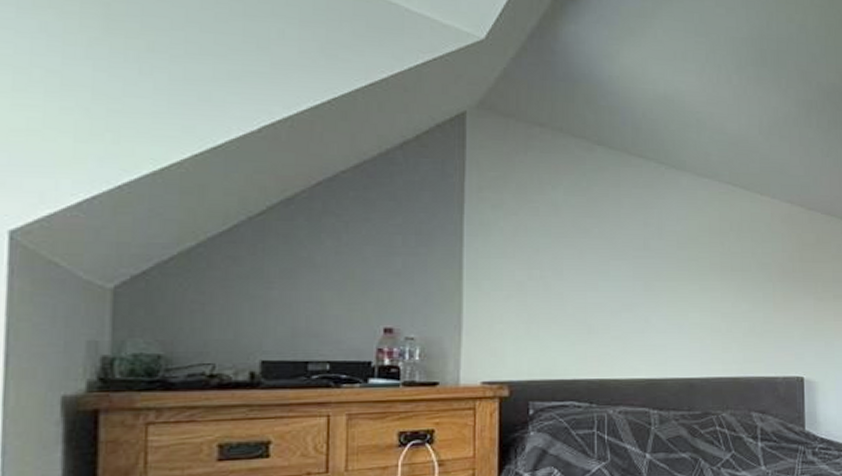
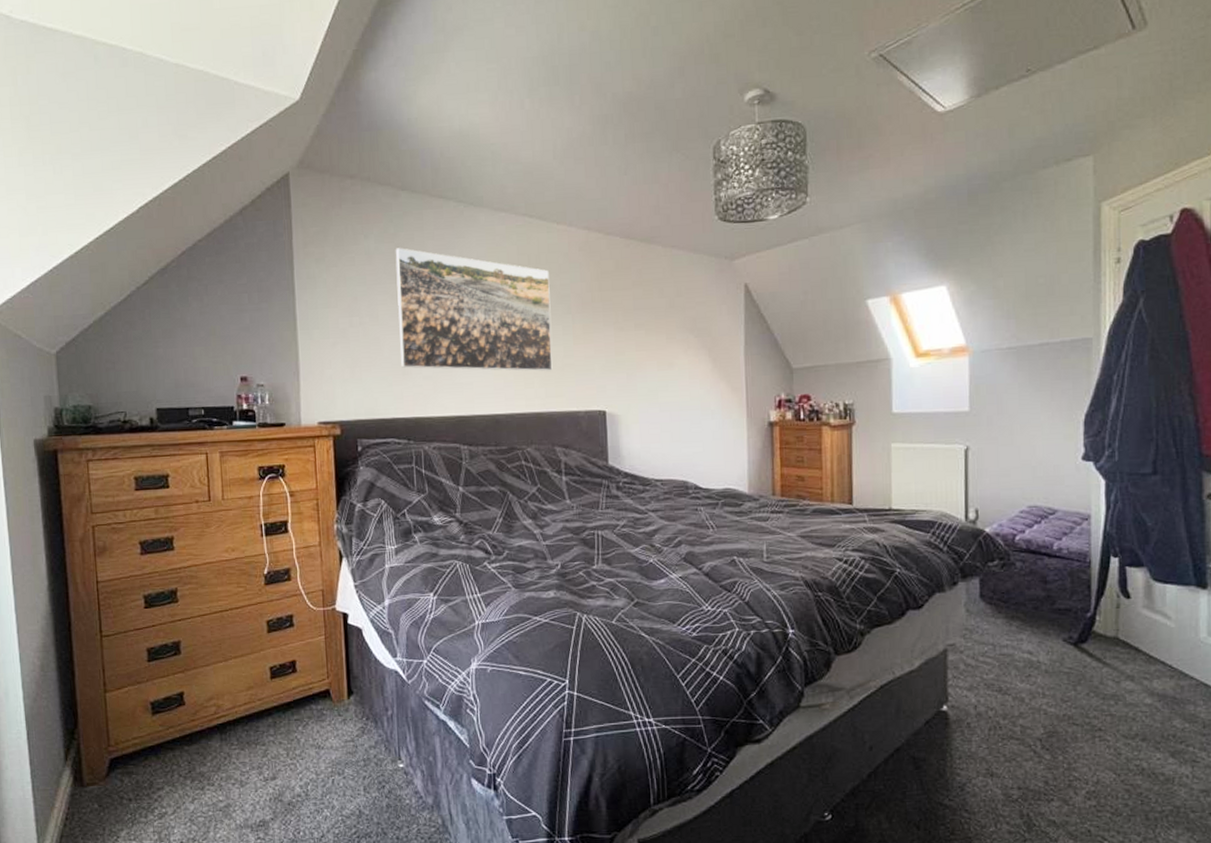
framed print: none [586,202,752,336] -> present [395,248,553,372]

